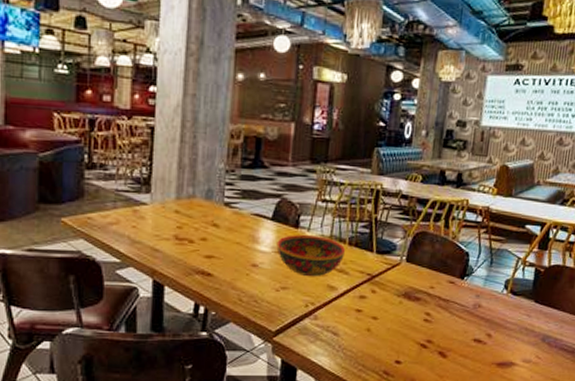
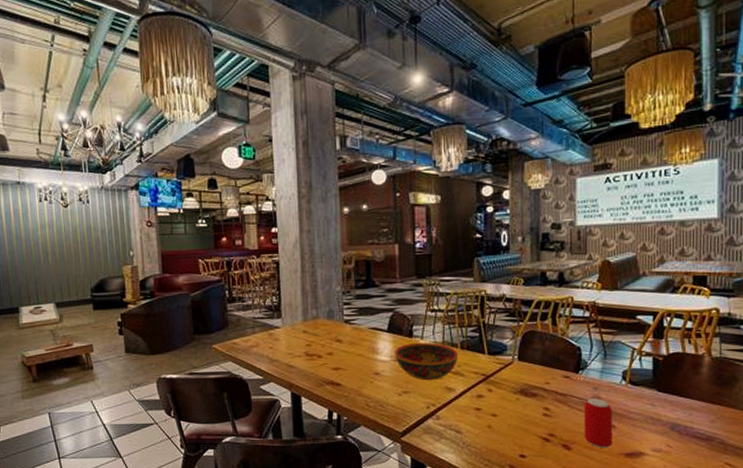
beverage can: none [460,306,491,356] -> present [584,398,613,448]

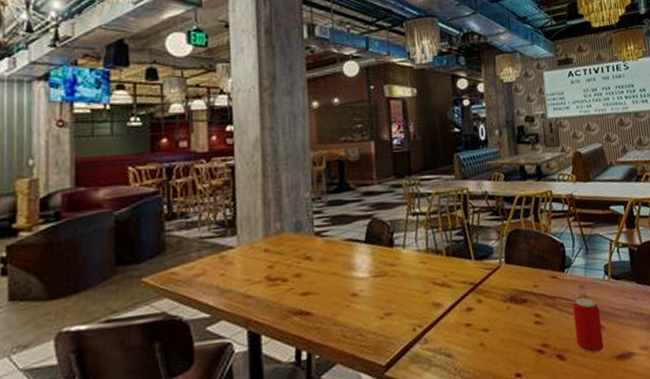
bowl: present [394,342,459,381] -> none [374,251,445,298]

